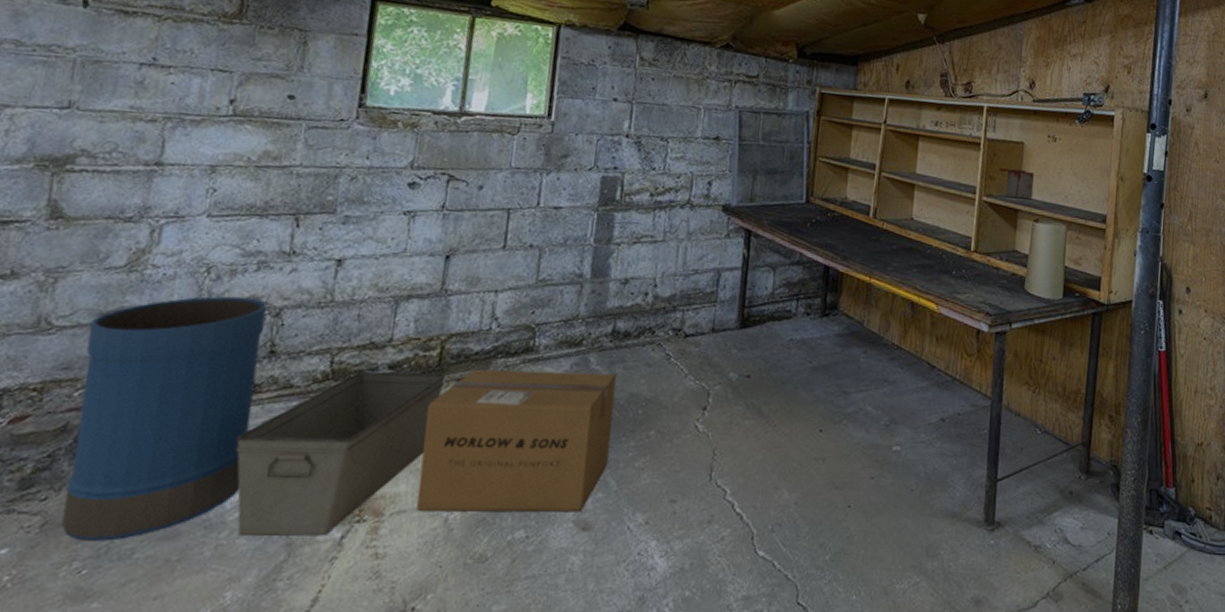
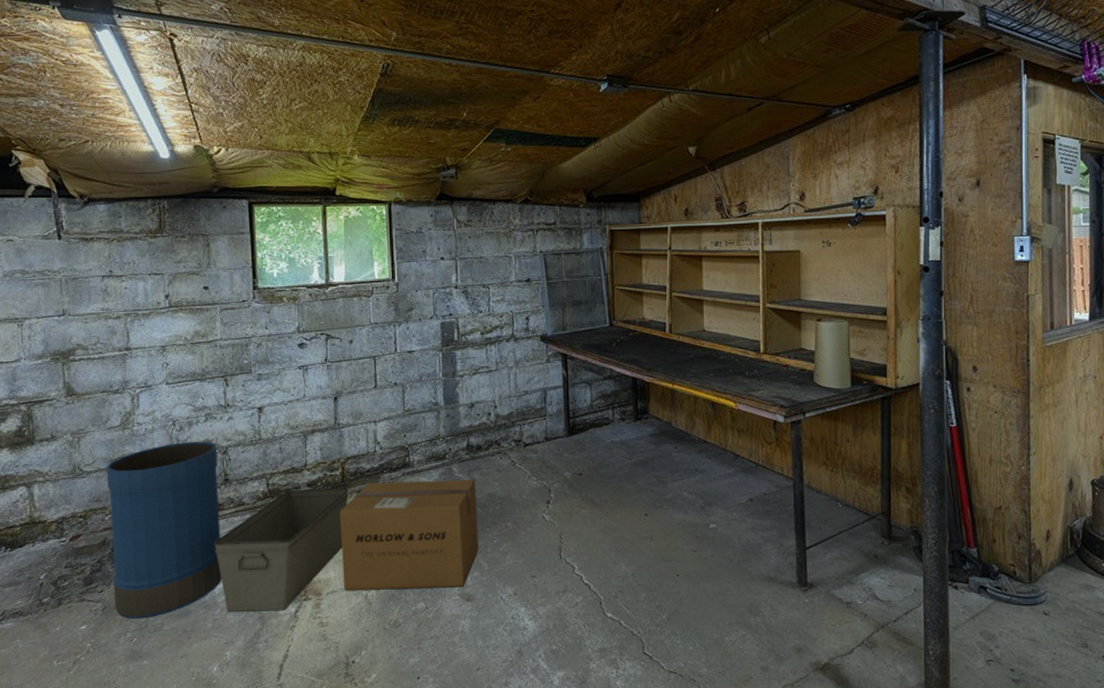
paint can: present [999,168,1034,200] -> none [779,276,814,302]

